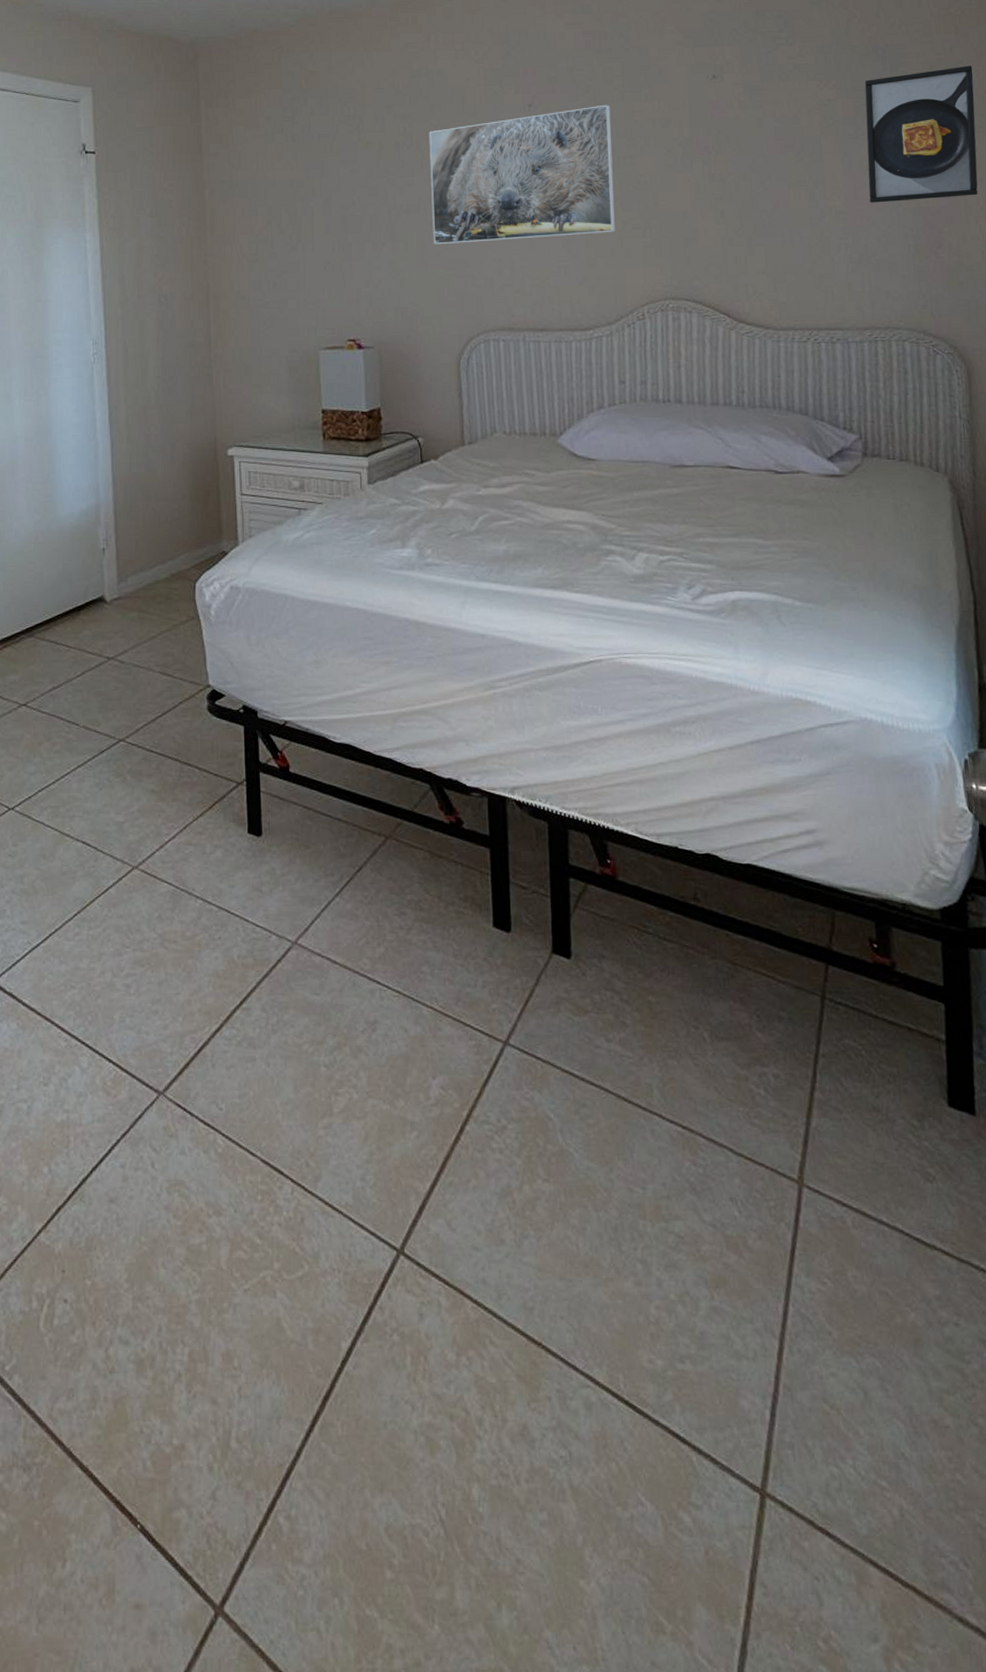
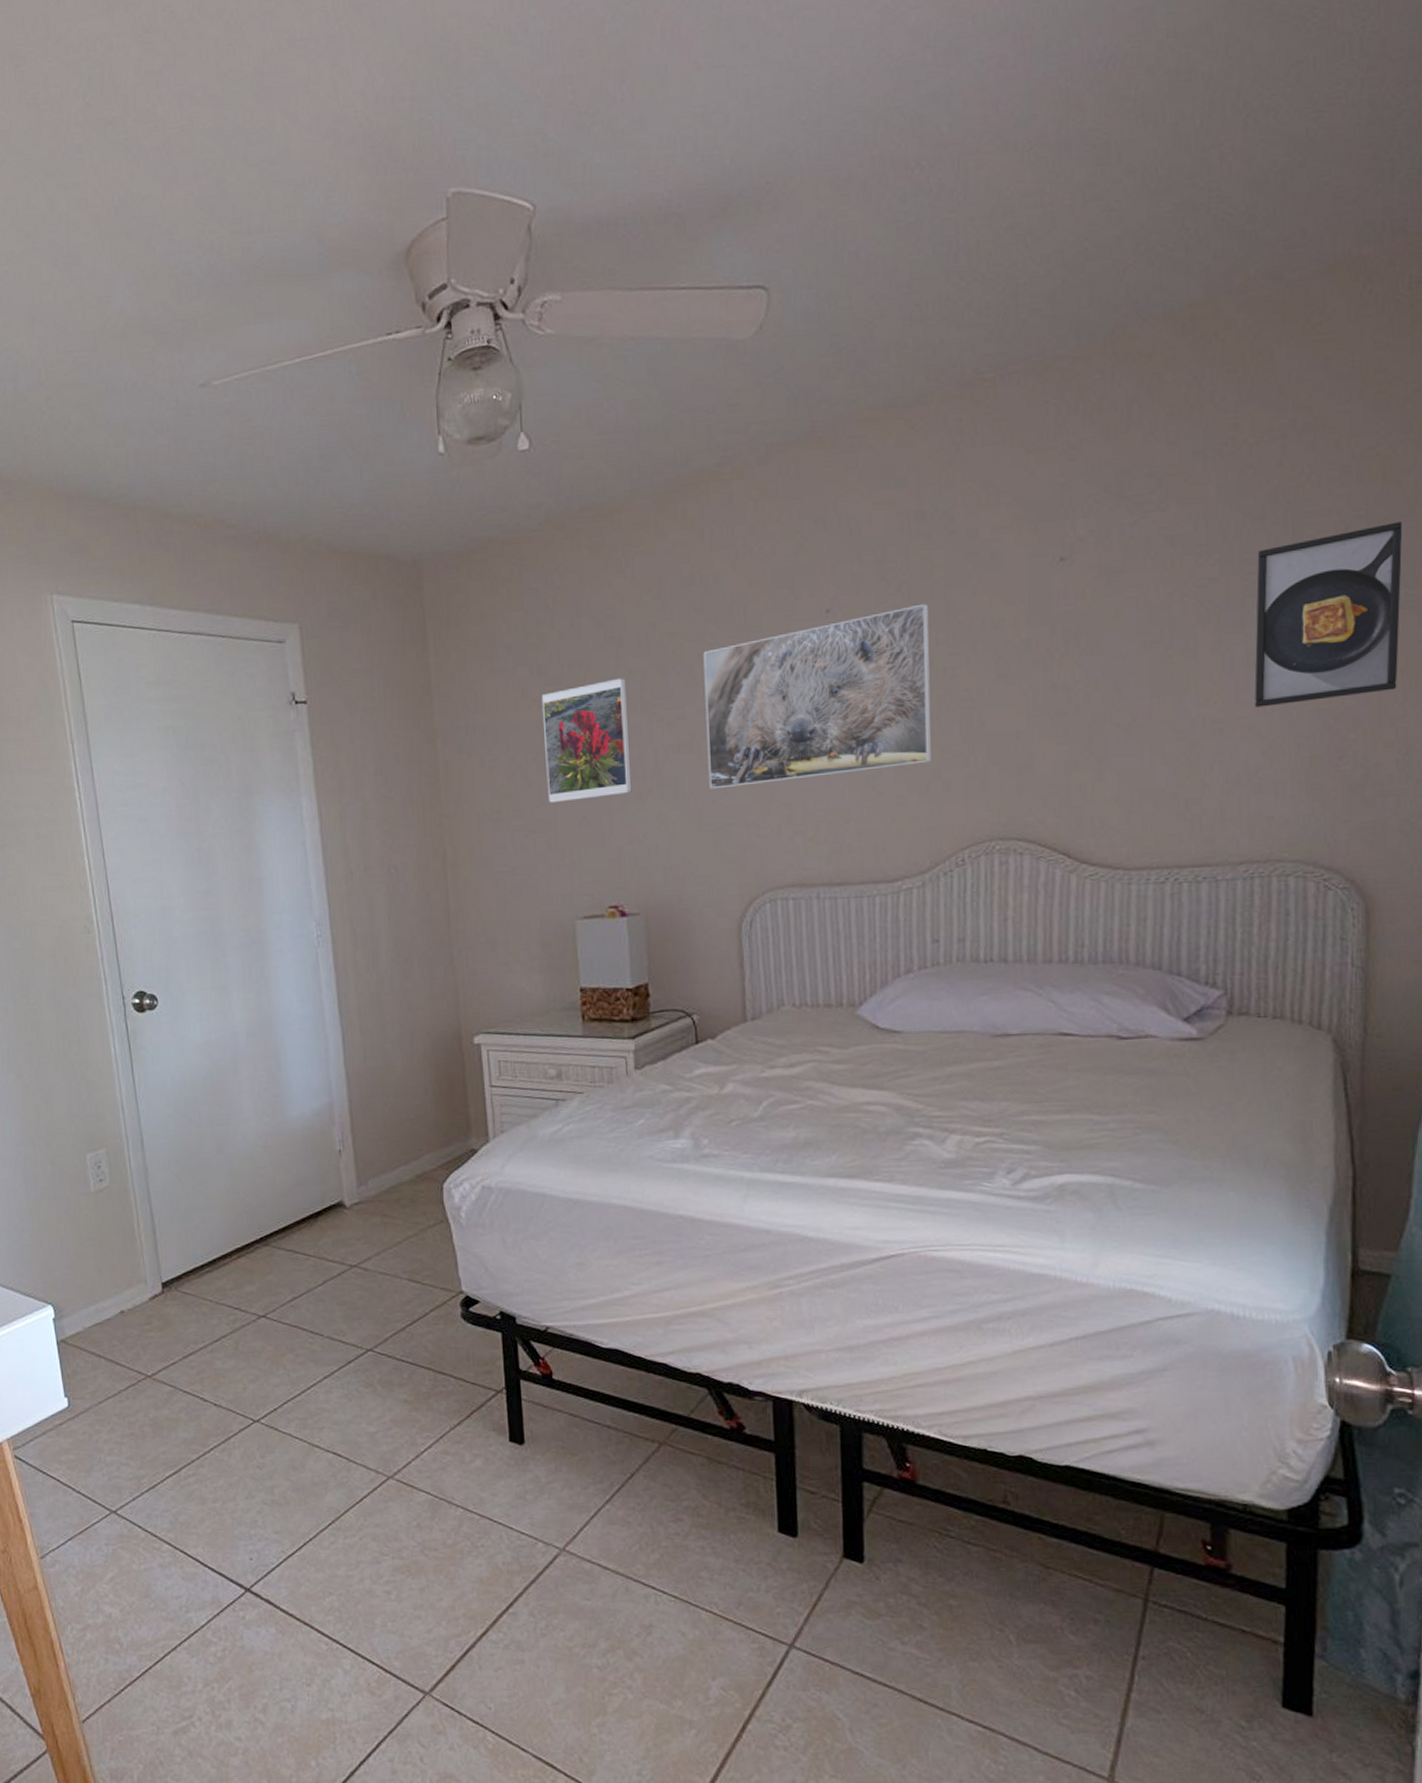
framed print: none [294,149,369,249] -> present [541,678,632,803]

